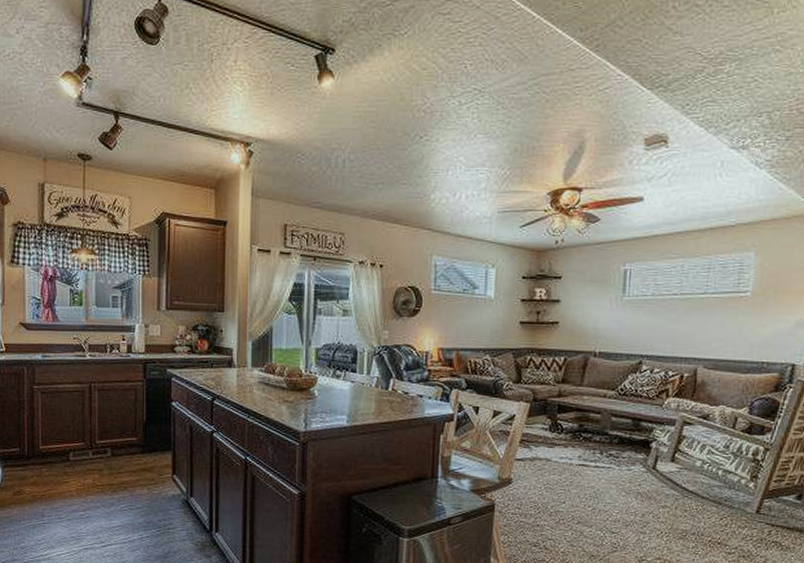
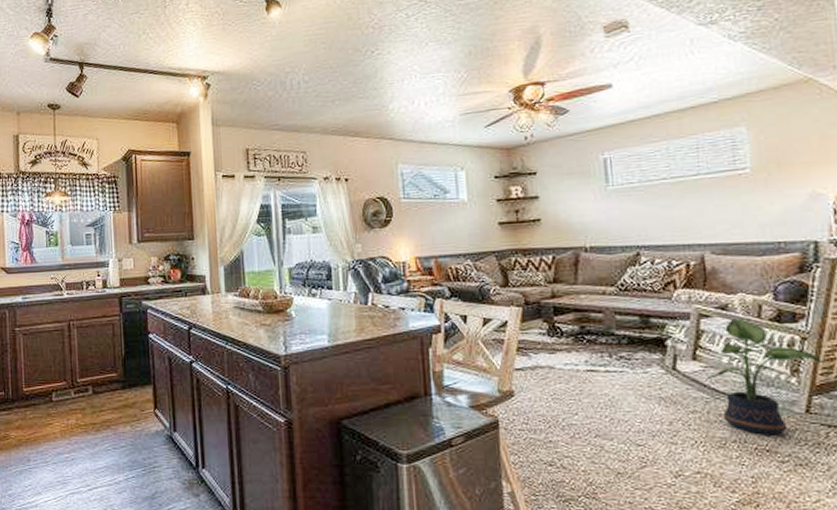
potted plant: none [680,428,778,531] -> present [707,318,822,435]

